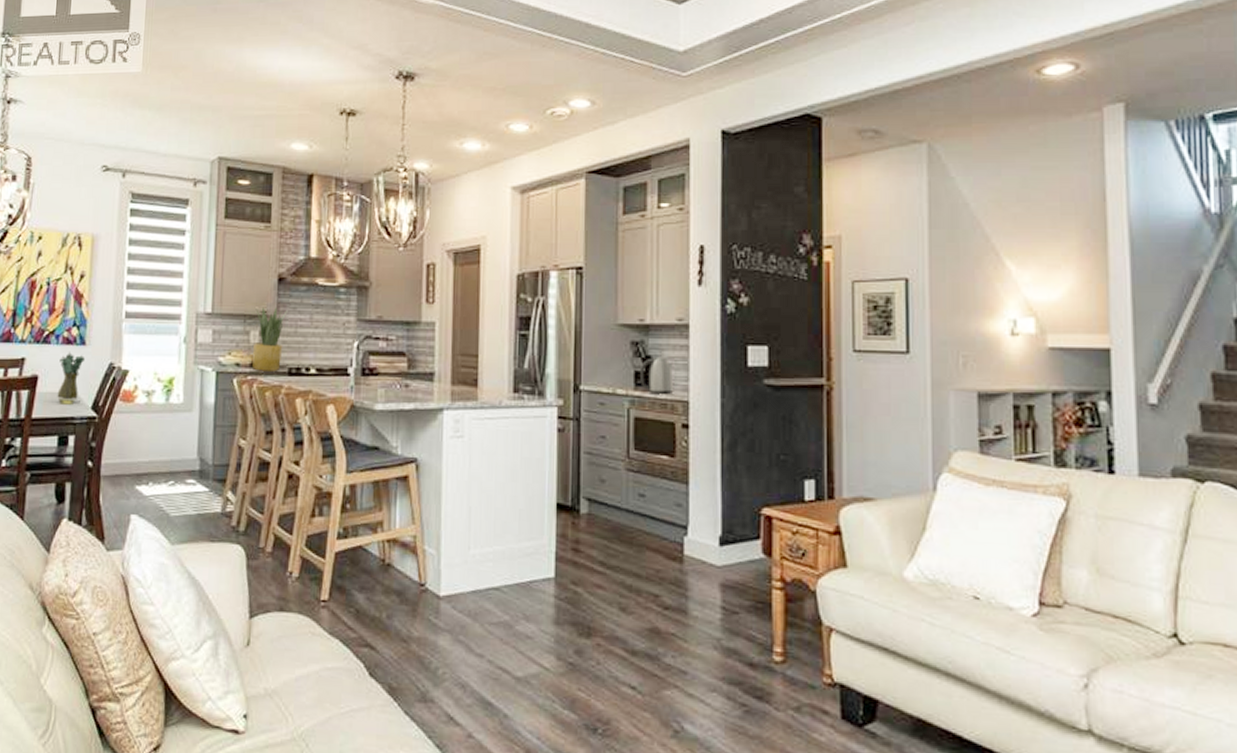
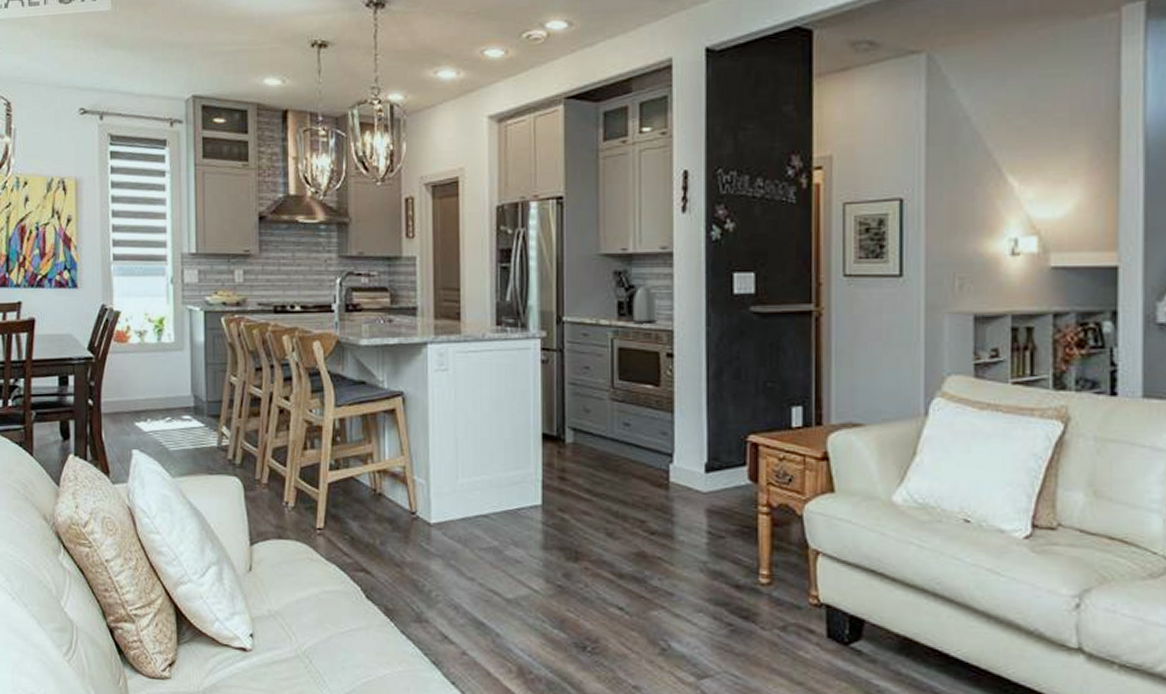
vase: present [57,352,86,406] -> none [54,295,79,347]
planter: present [251,307,288,372] -> none [237,246,270,310]

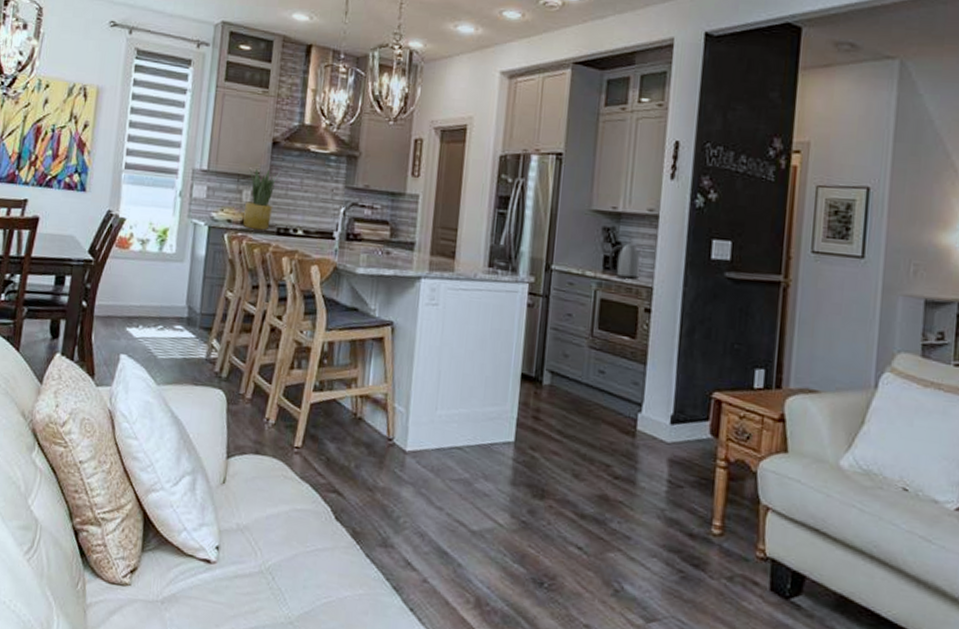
planter: none [237,246,270,310] -> present [242,168,280,231]

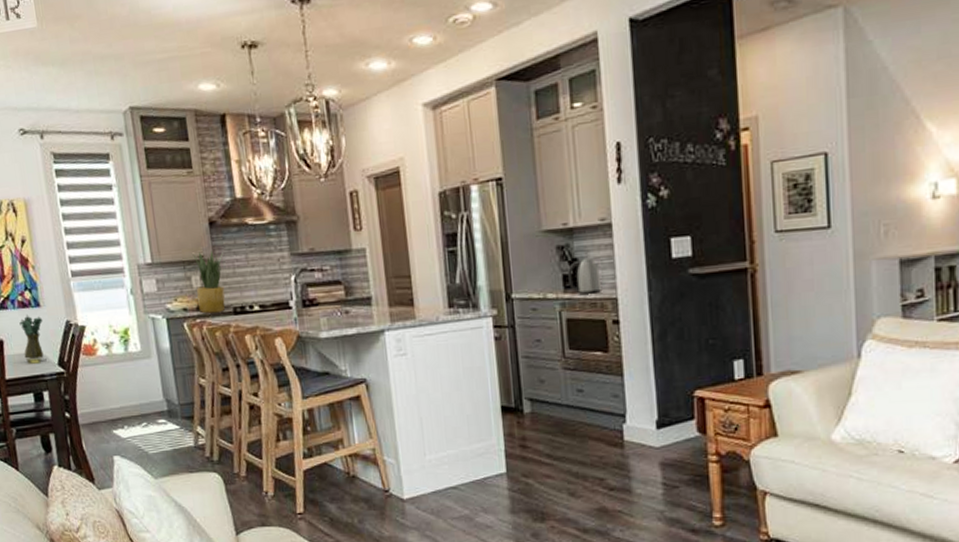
vase: none [56,197,85,248] -> present [19,315,44,365]

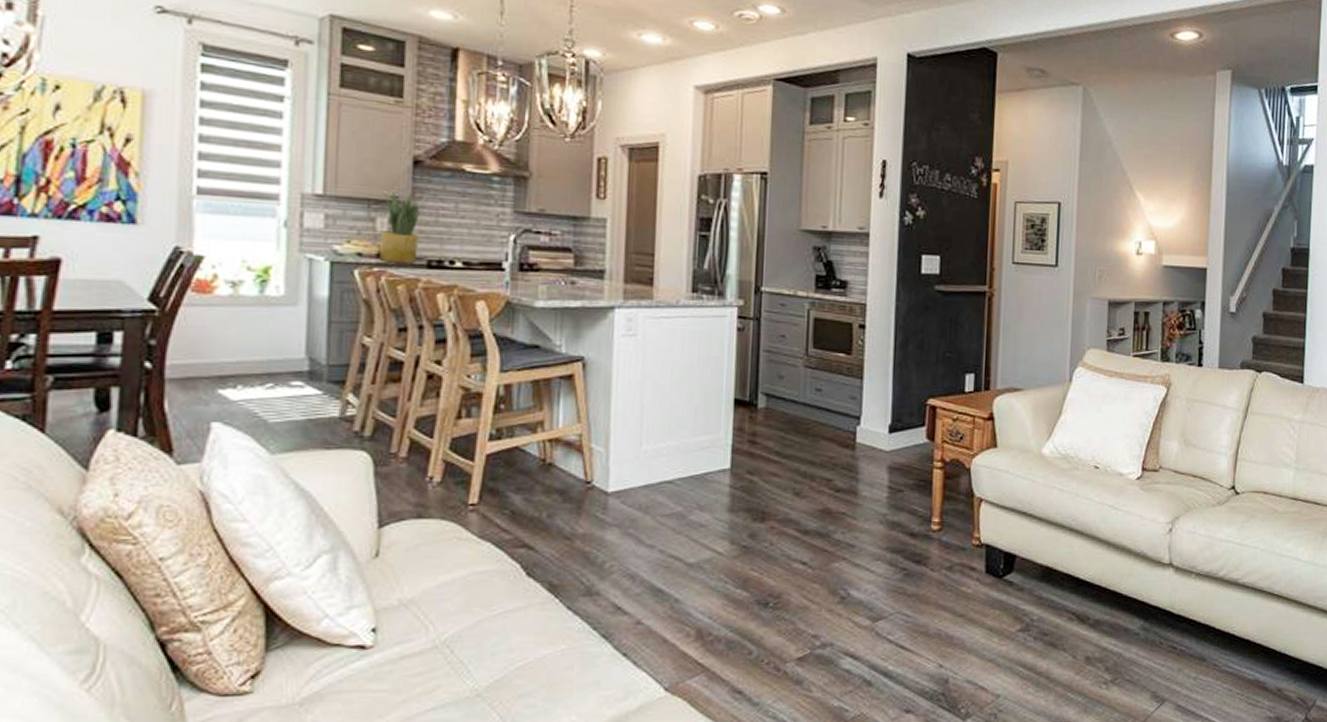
vase: present [19,315,44,365] -> none [93,232,137,297]
kettle: present [568,259,601,296] -> none [821,263,853,298]

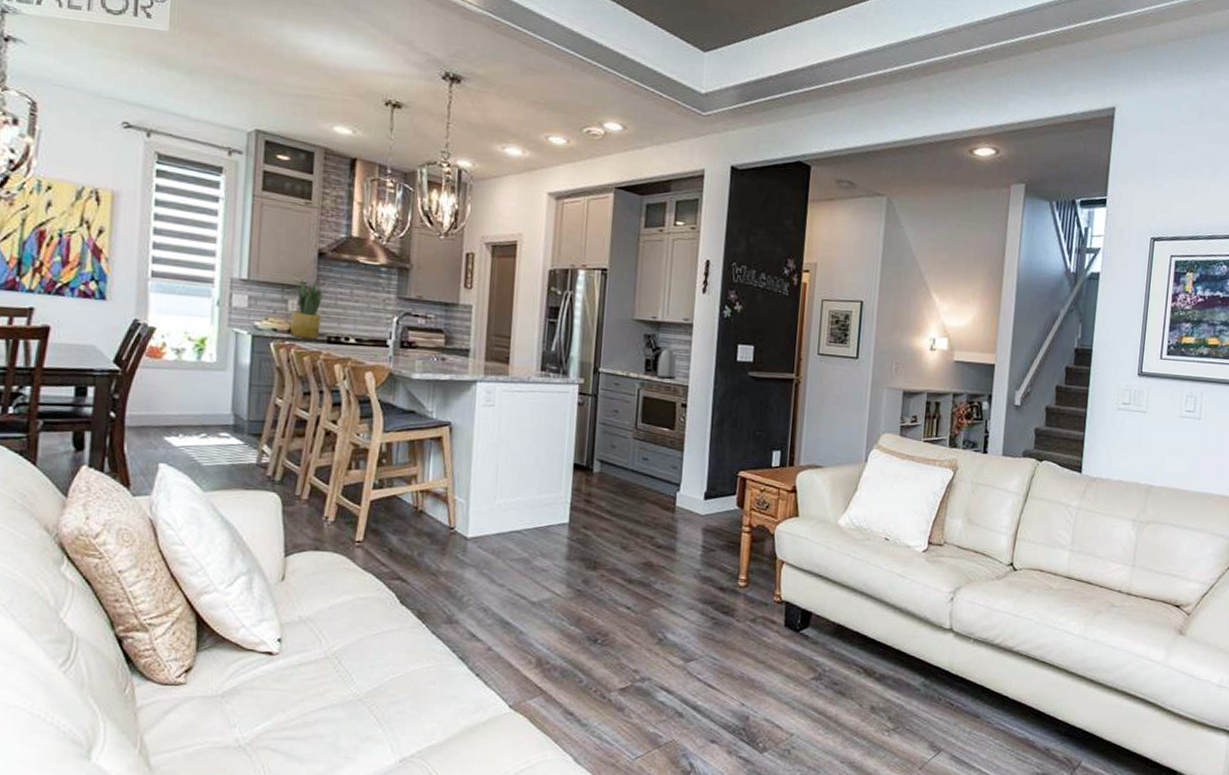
kettle: none [821,263,853,298] -> present [650,349,678,380]

